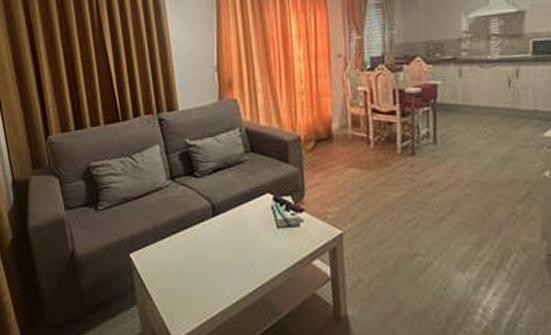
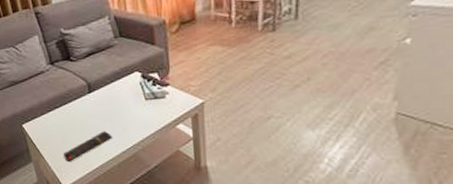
remote control: none [177,266,237,305] -> present [64,131,112,161]

